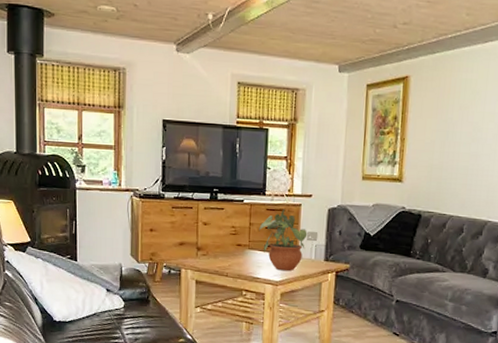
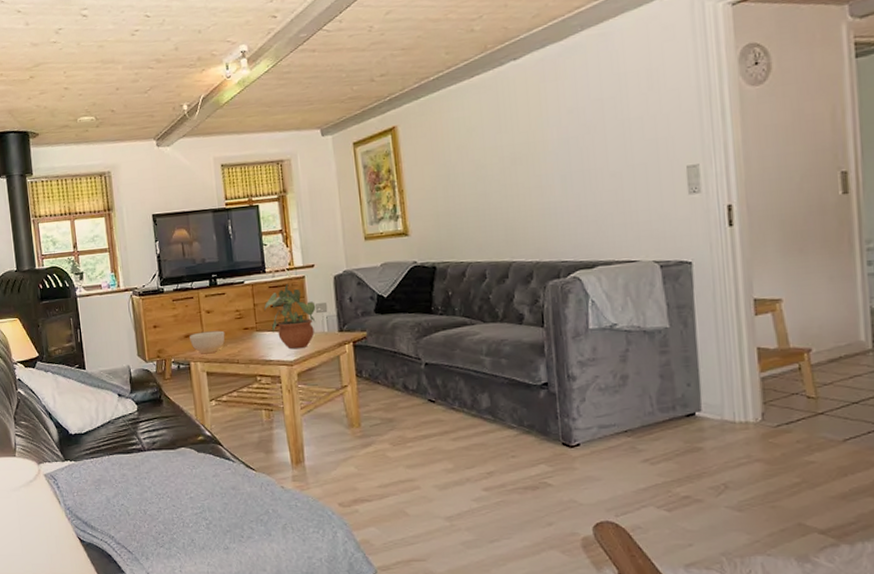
bowl: none [184,241,218,264] -> present [189,330,225,354]

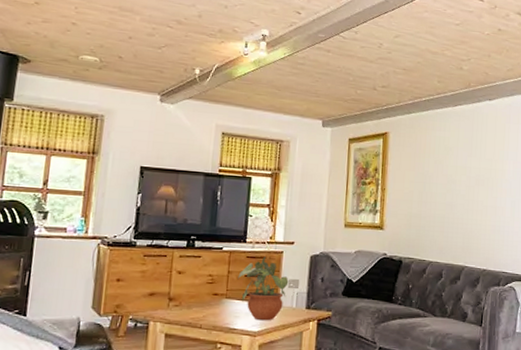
bowl: present [189,330,225,354] -> none [154,291,193,315]

